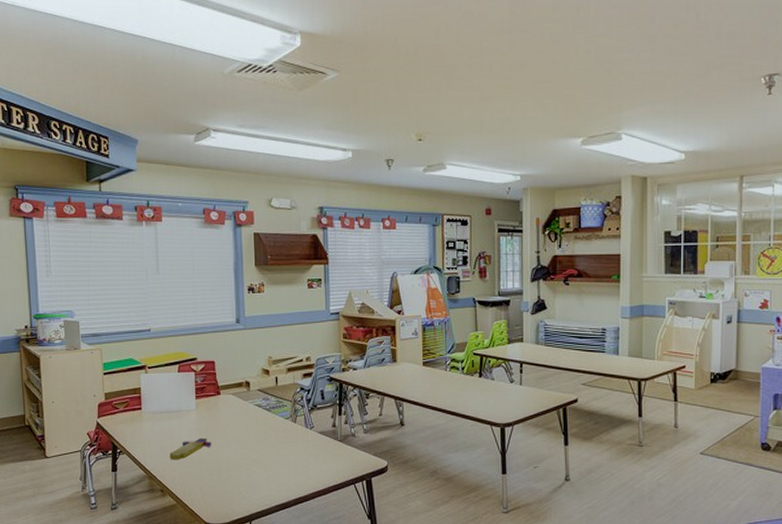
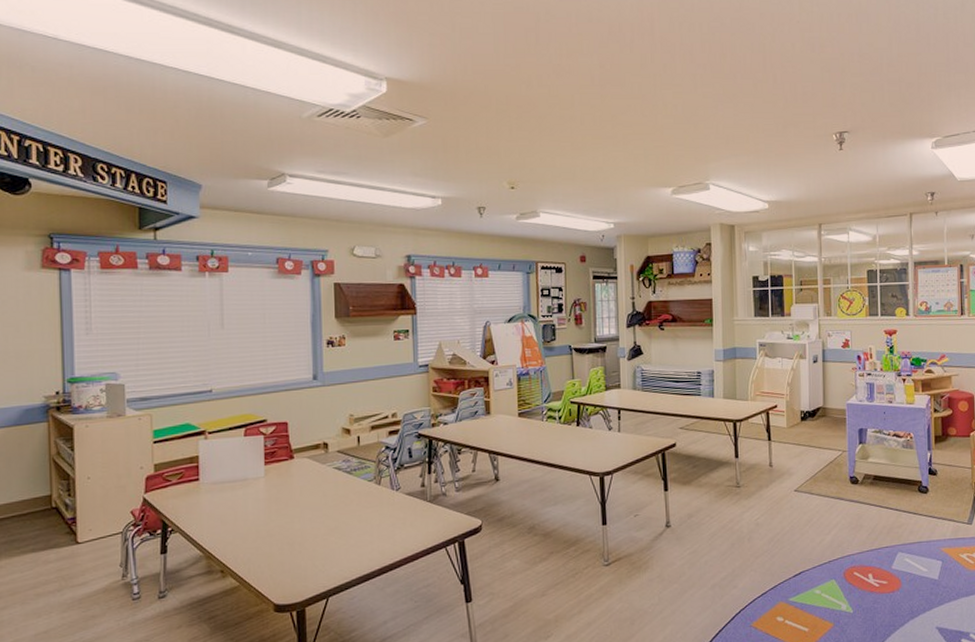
toy sword: present [169,437,212,460] -> none [232,507,283,536]

